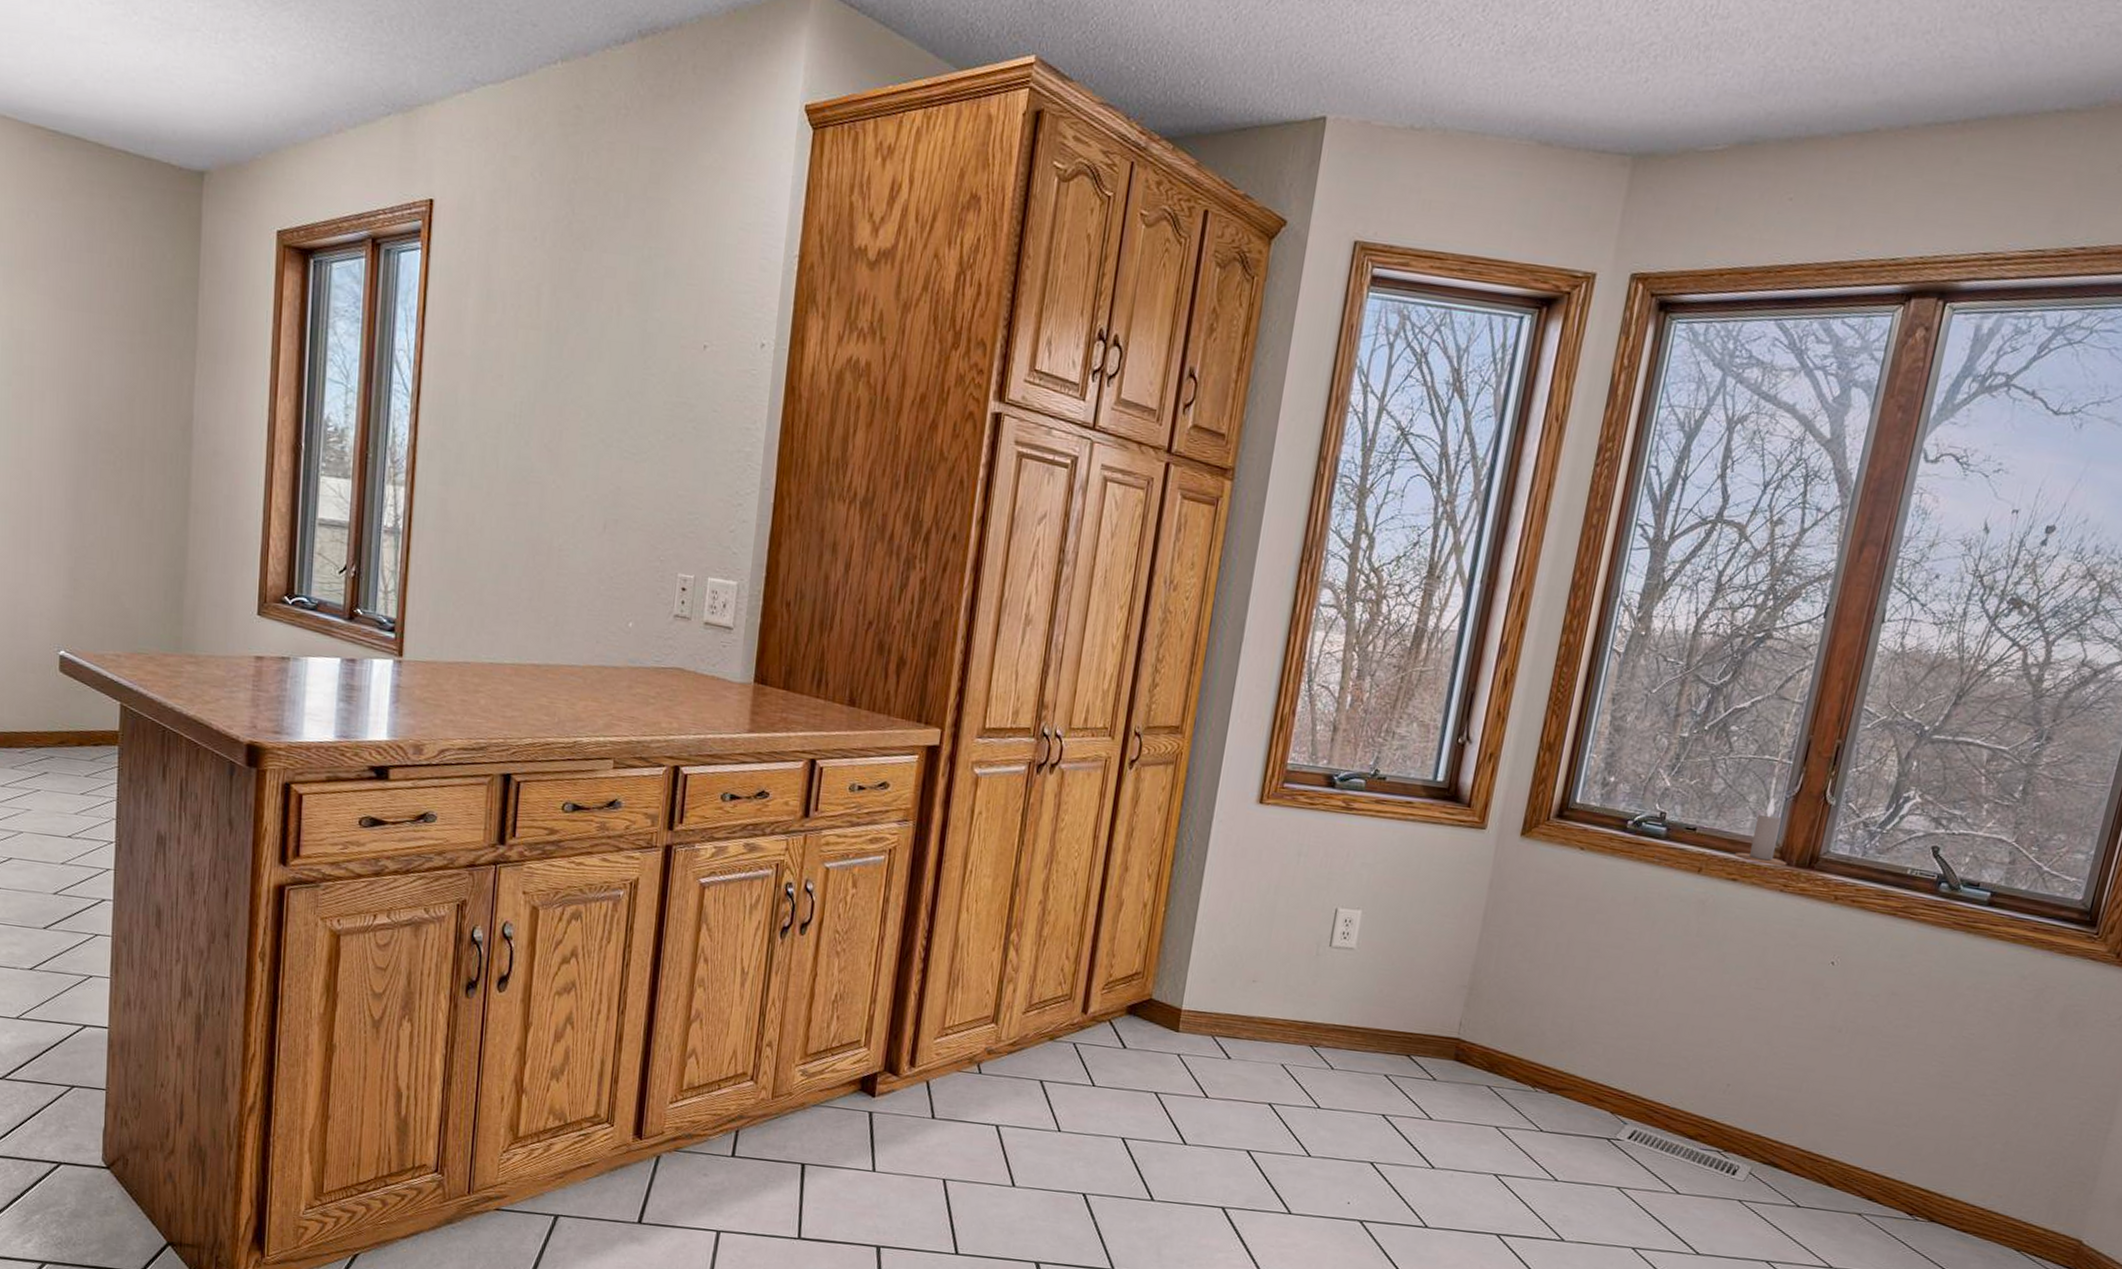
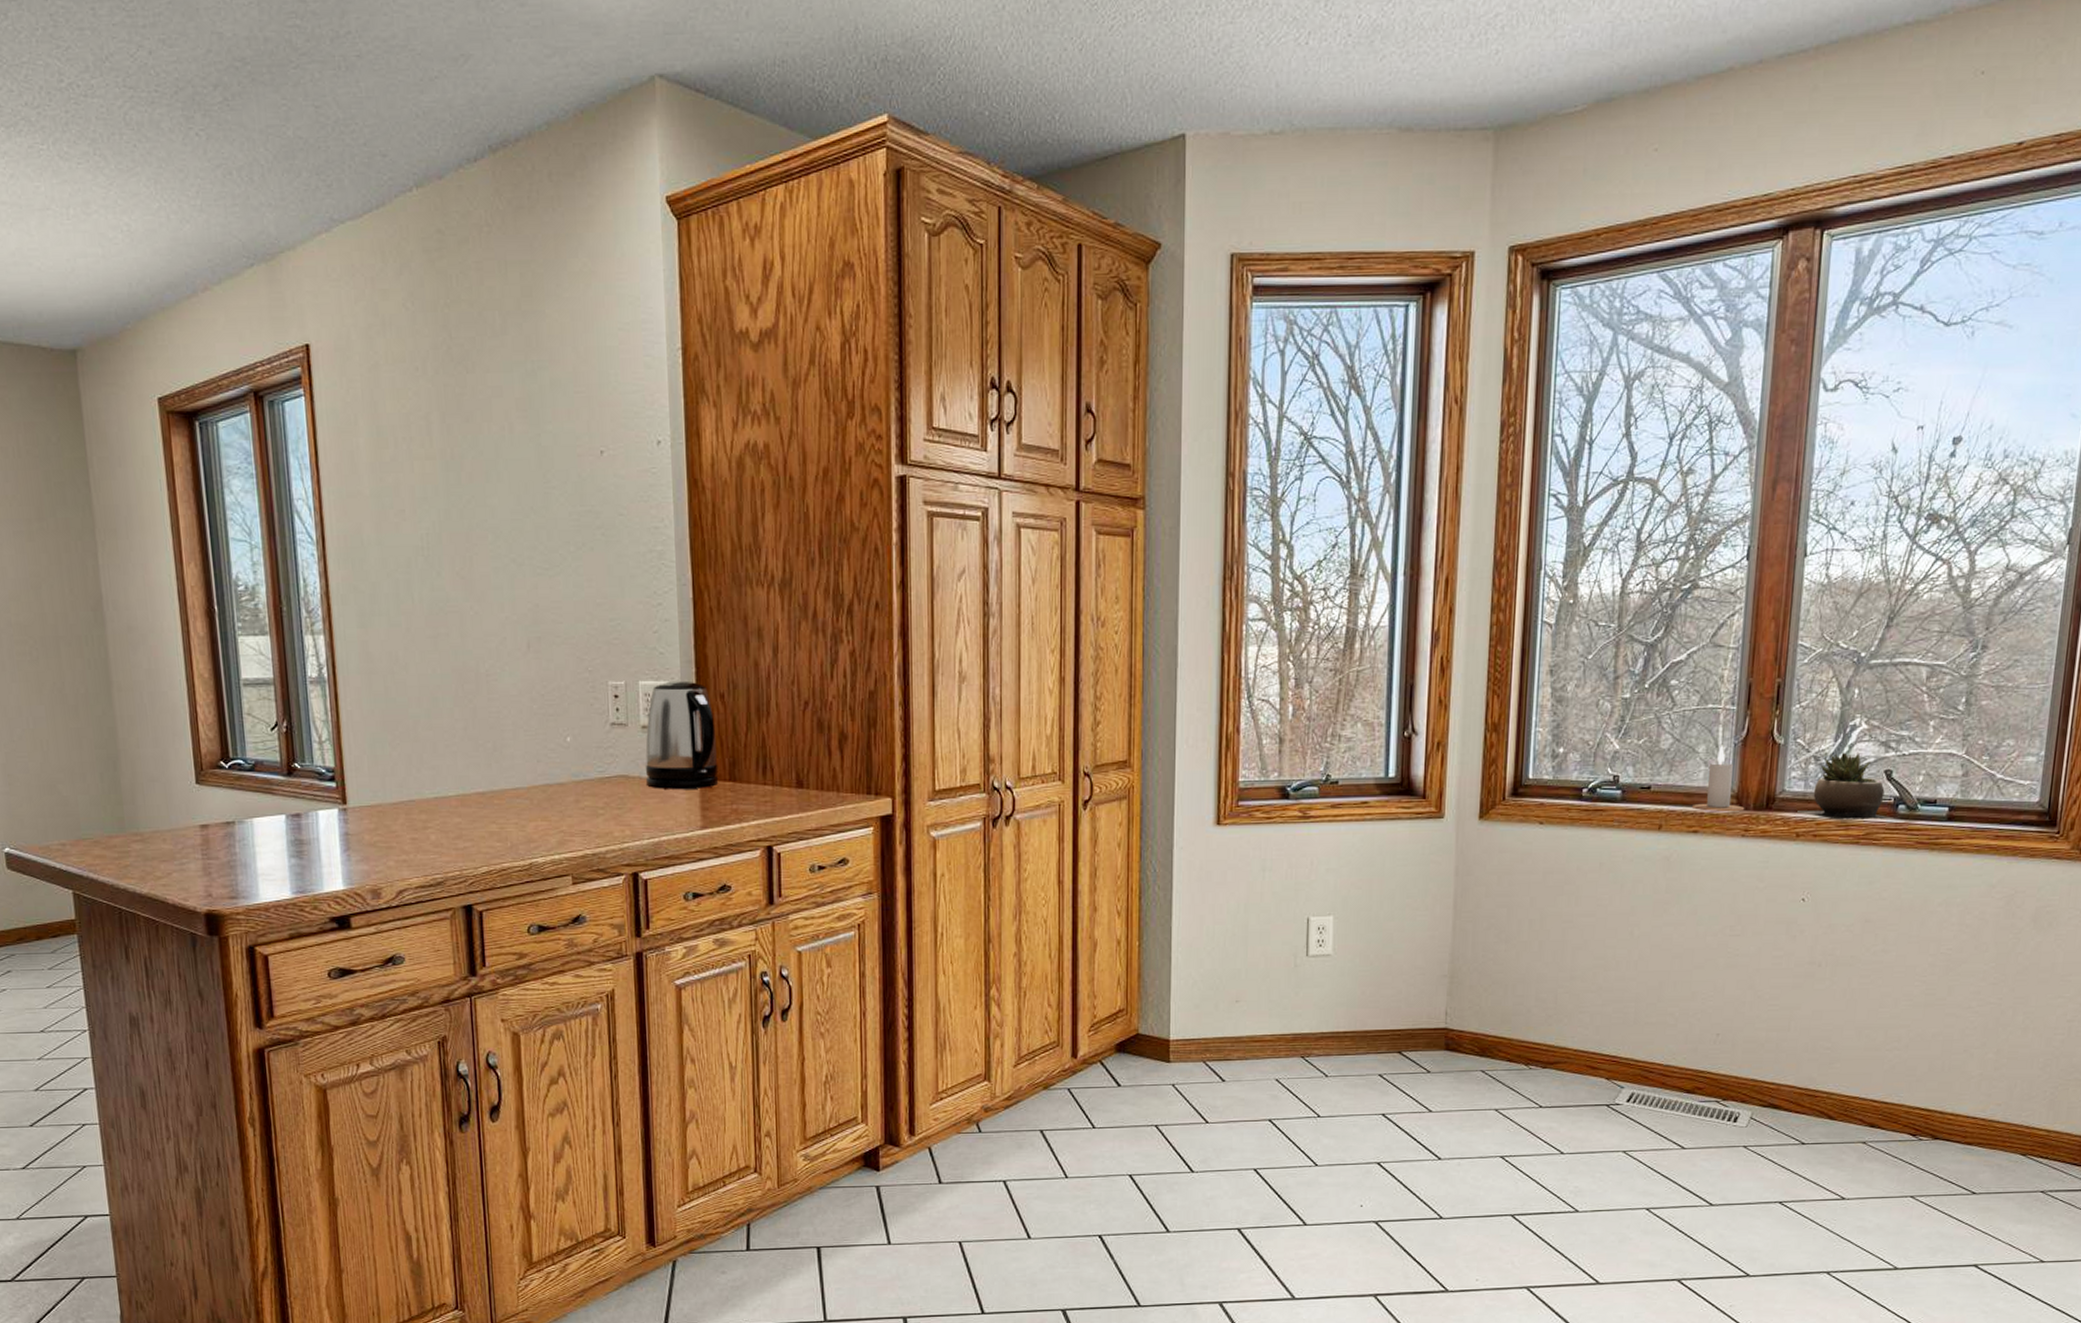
kettle: none [700,582,777,693] -> present [645,681,719,791]
succulent plant: none [1839,822,1934,897] -> present [1797,752,1894,821]

